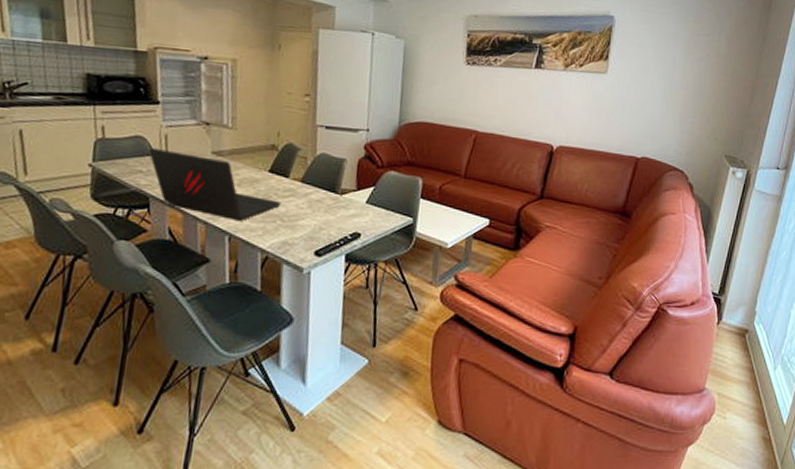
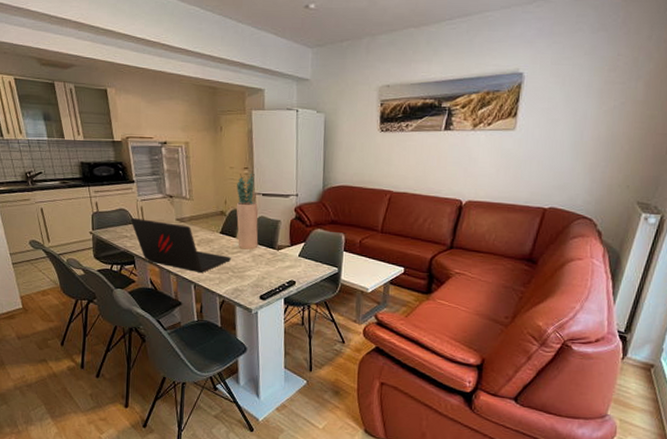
vase: none [290,99,320,193] -> present [236,171,259,250]

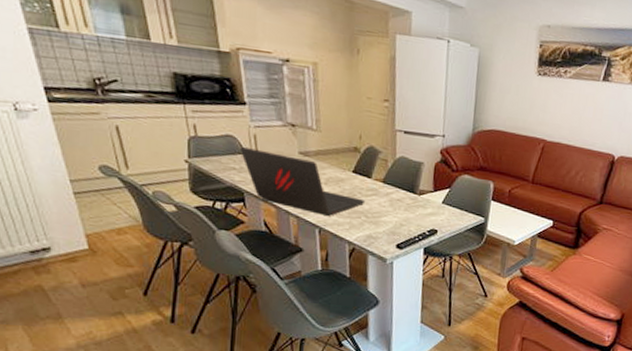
vase: present [236,171,259,250] -> none [373,105,399,193]

